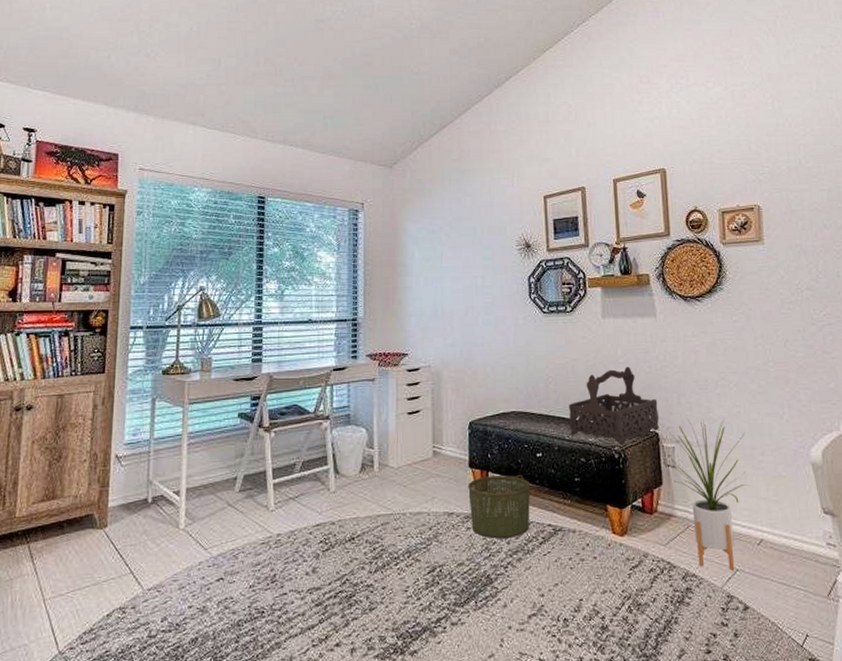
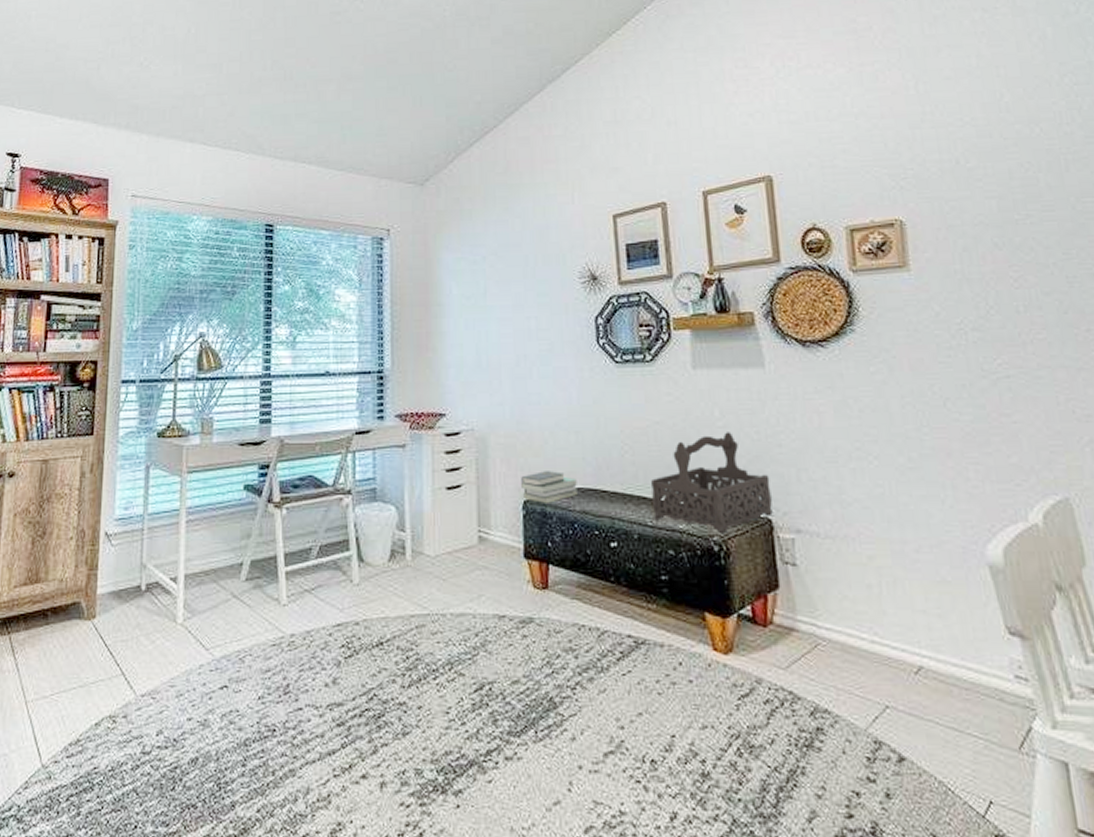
books: none [468,398,512,424] -> present [521,471,577,503]
basket: present [468,475,531,539] -> none [523,570,604,652]
house plant: present [668,419,749,570] -> none [785,502,900,707]

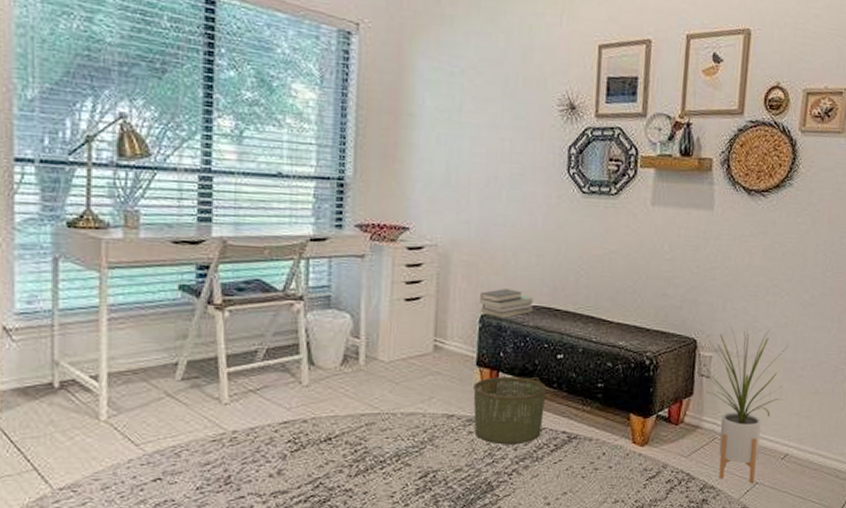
basket: none [523,570,604,652] -> present [473,377,547,445]
decorative basket: present [651,432,773,533] -> none [598,264,701,350]
house plant: none [785,502,900,707] -> present [706,328,788,483]

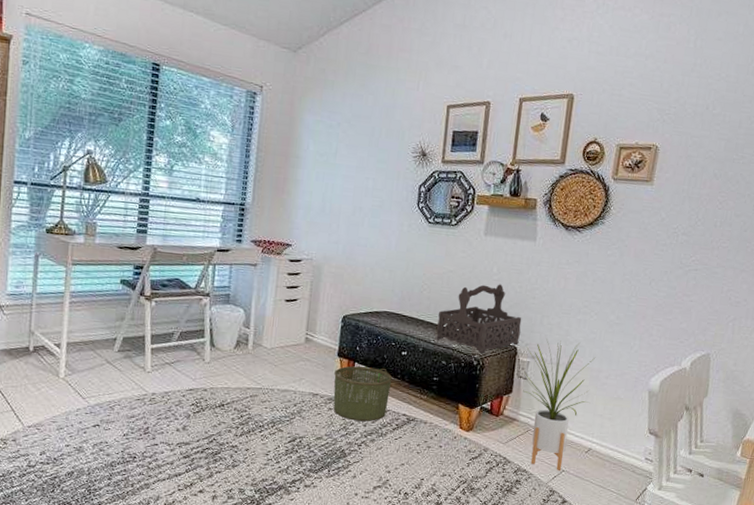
books: present [480,289,533,318] -> none [343,296,385,320]
decorative basket: none [598,264,701,350] -> present [436,284,522,353]

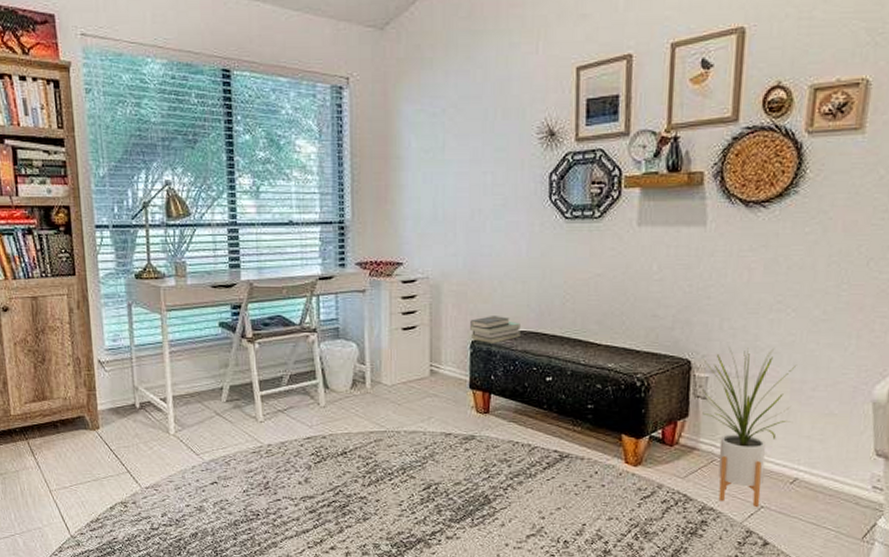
basket: present [333,366,393,422] -> none [468,398,537,462]
books: none [343,296,385,320] -> present [470,316,521,343]
decorative basket: present [436,284,522,353] -> none [586,284,695,371]

